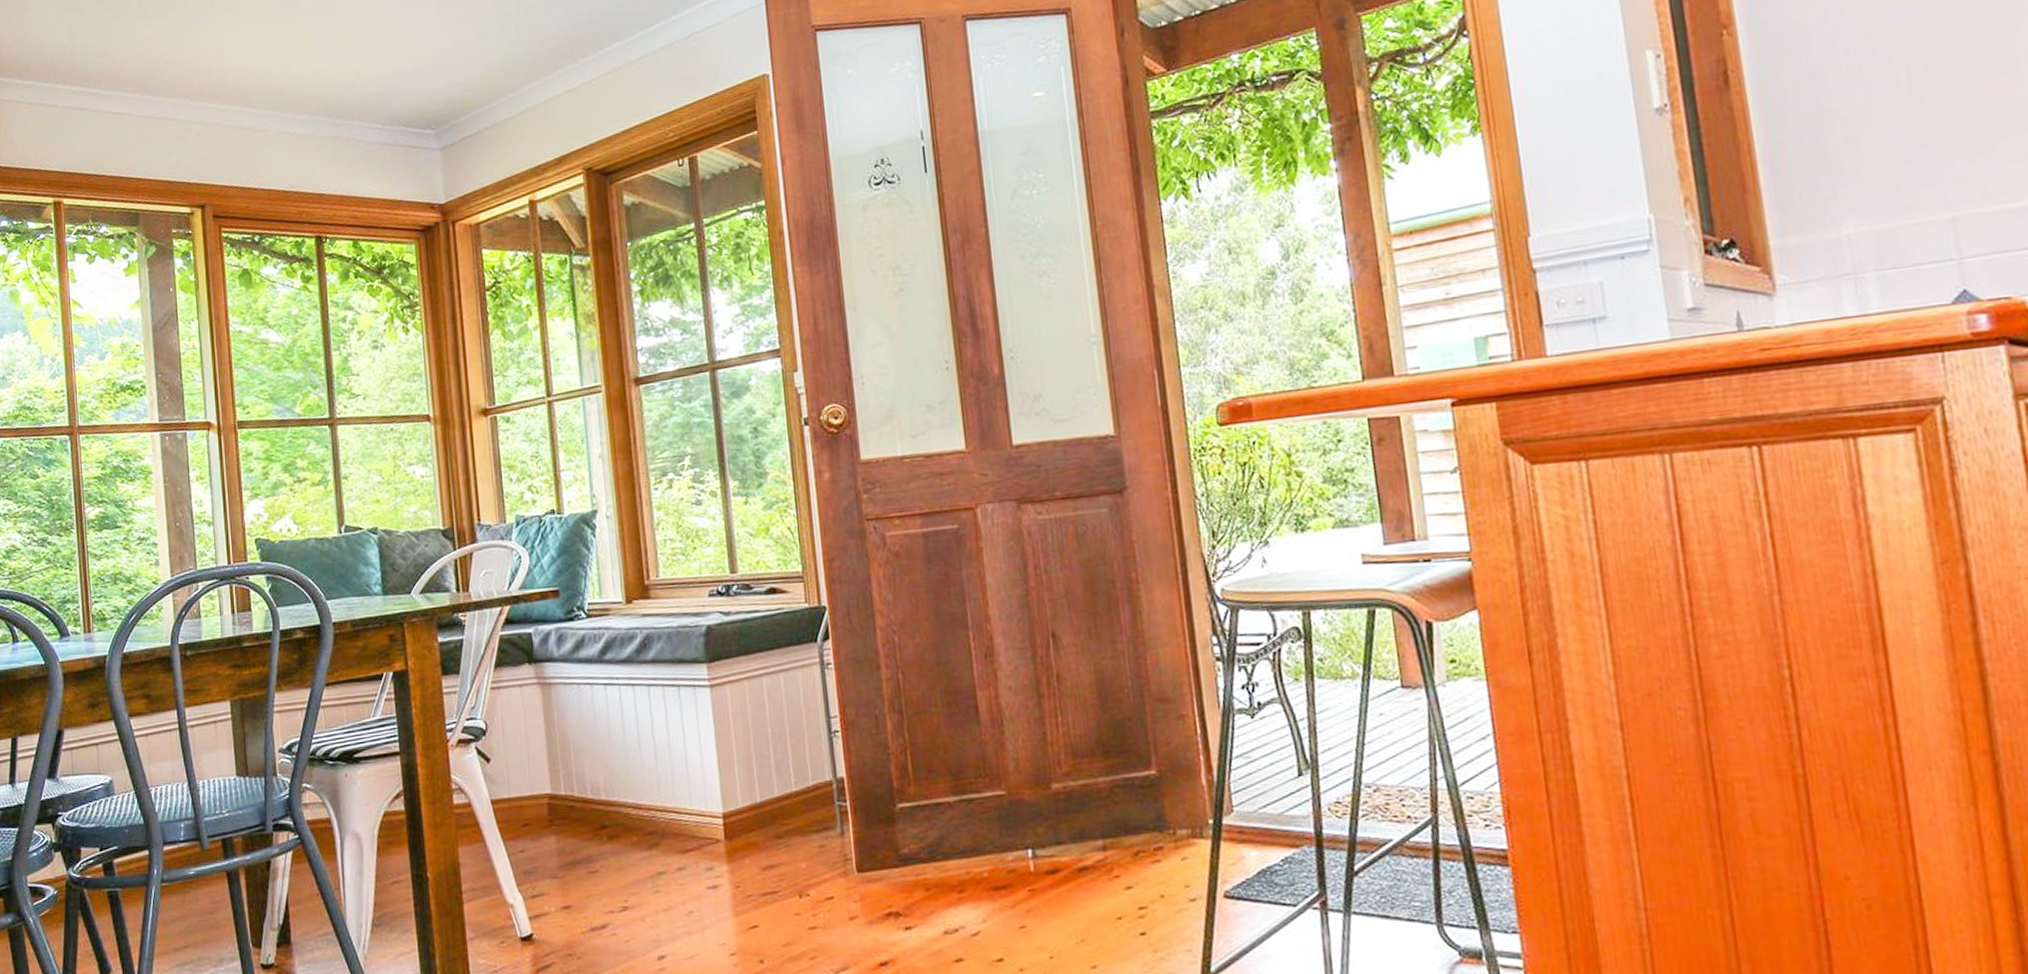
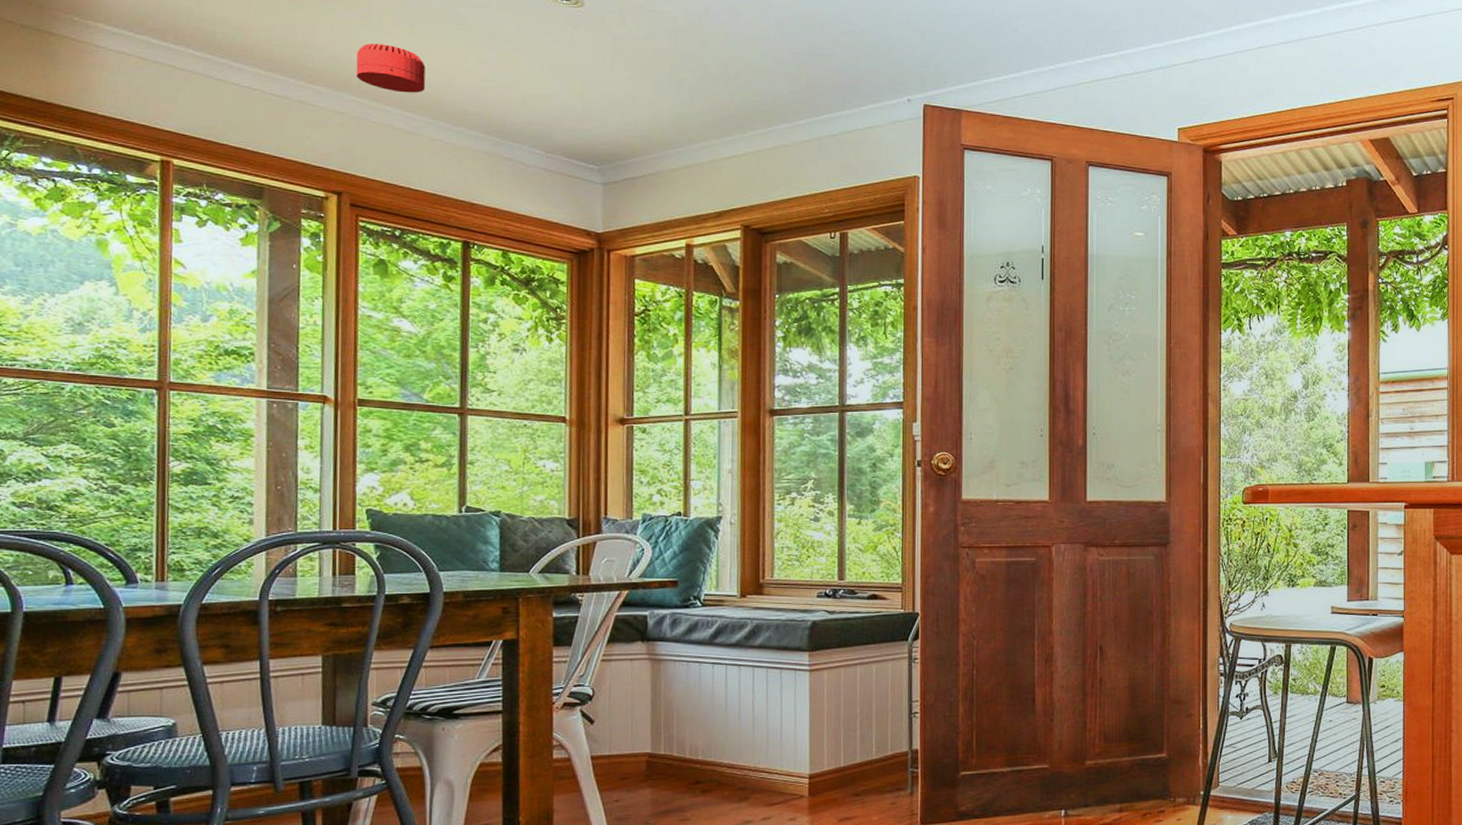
smoke detector: none [205,41,267,90] -> present [356,43,426,93]

